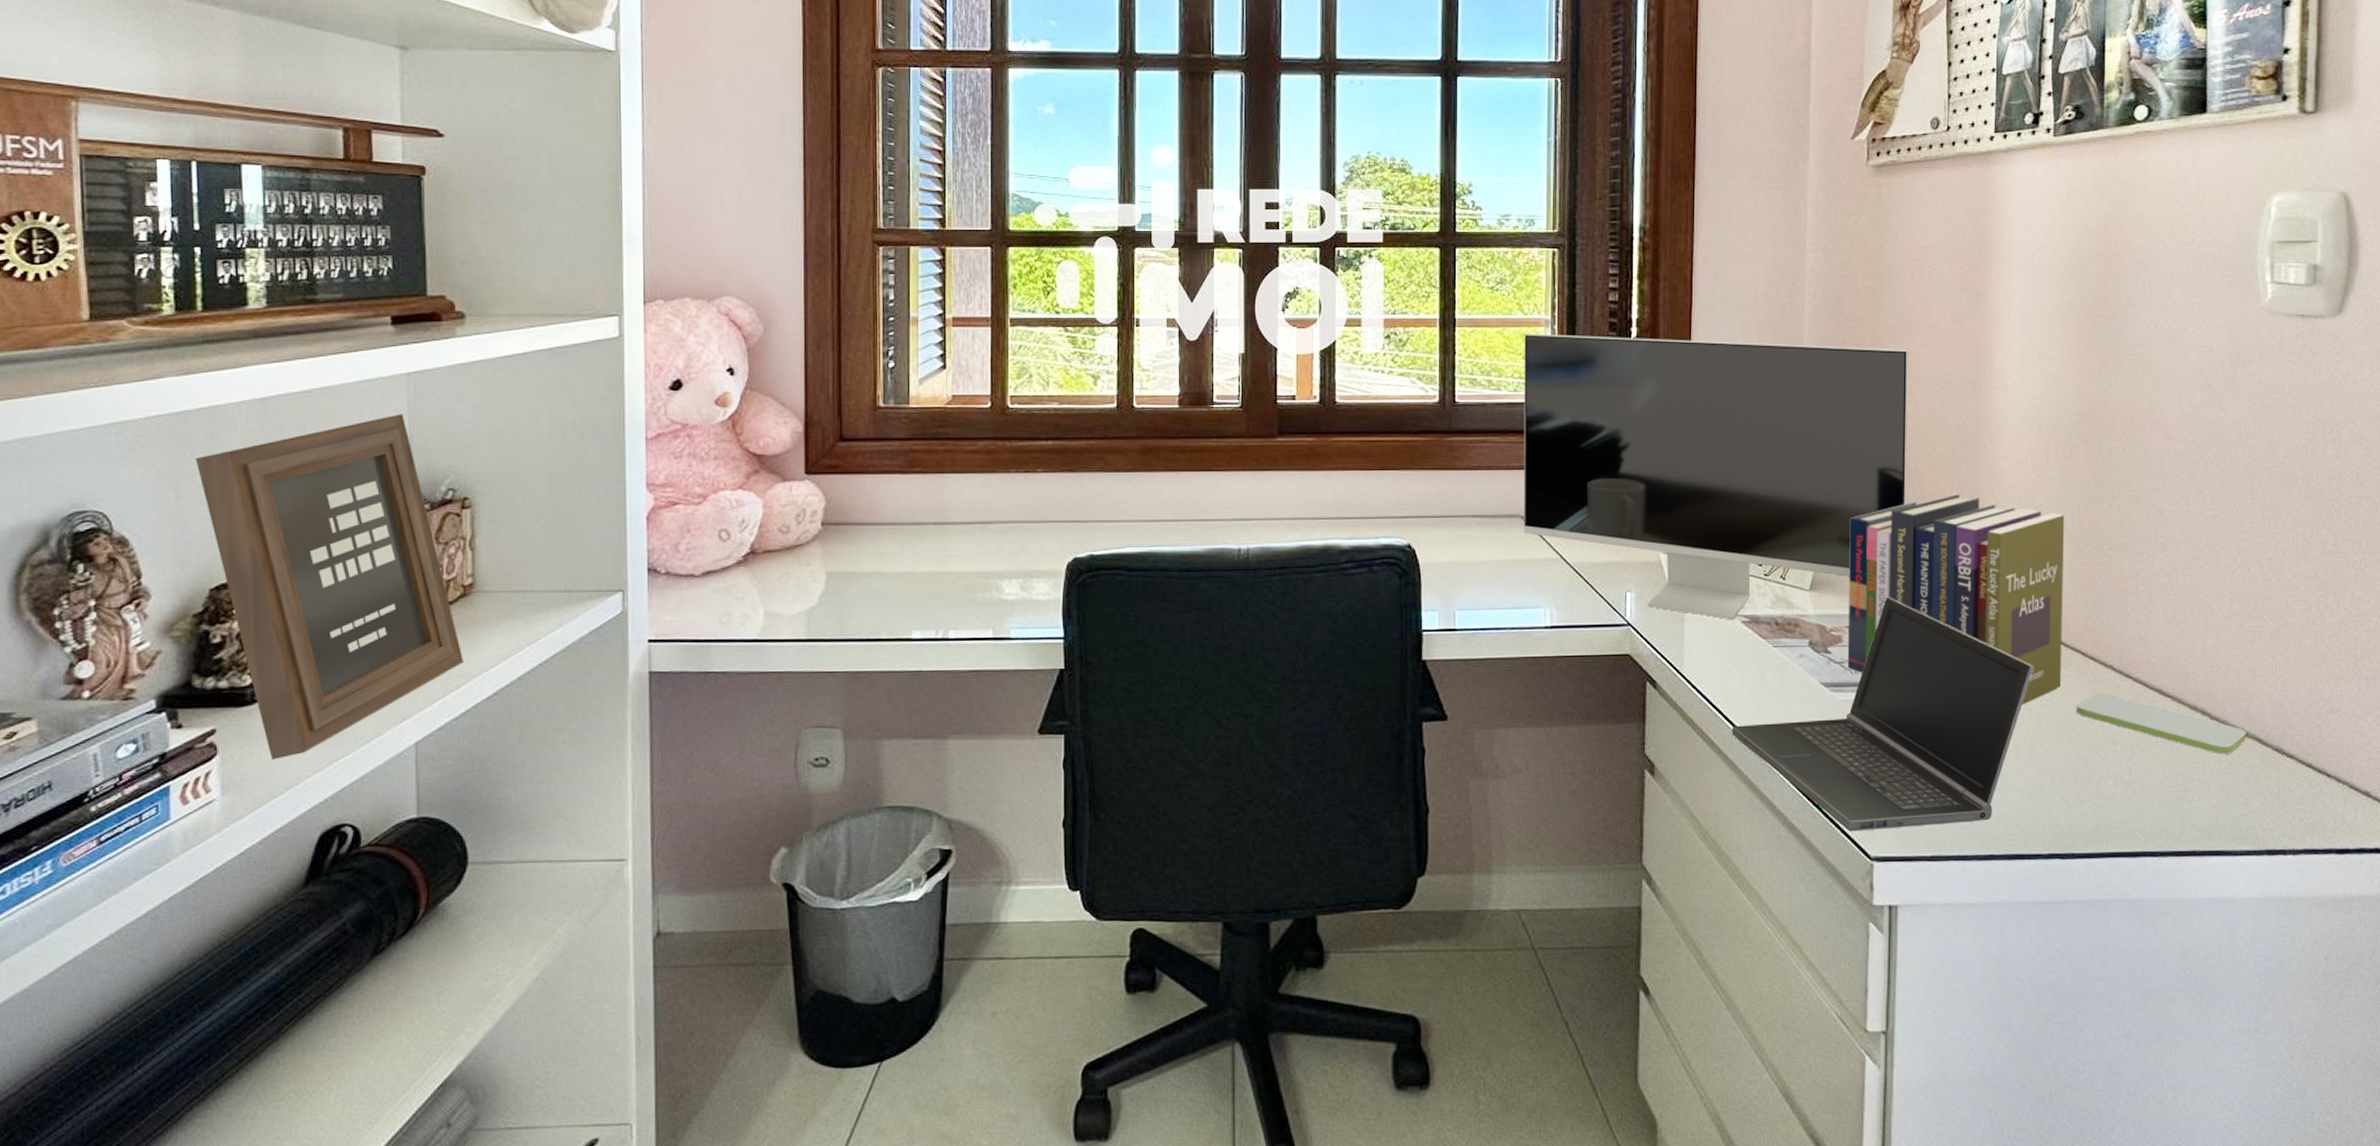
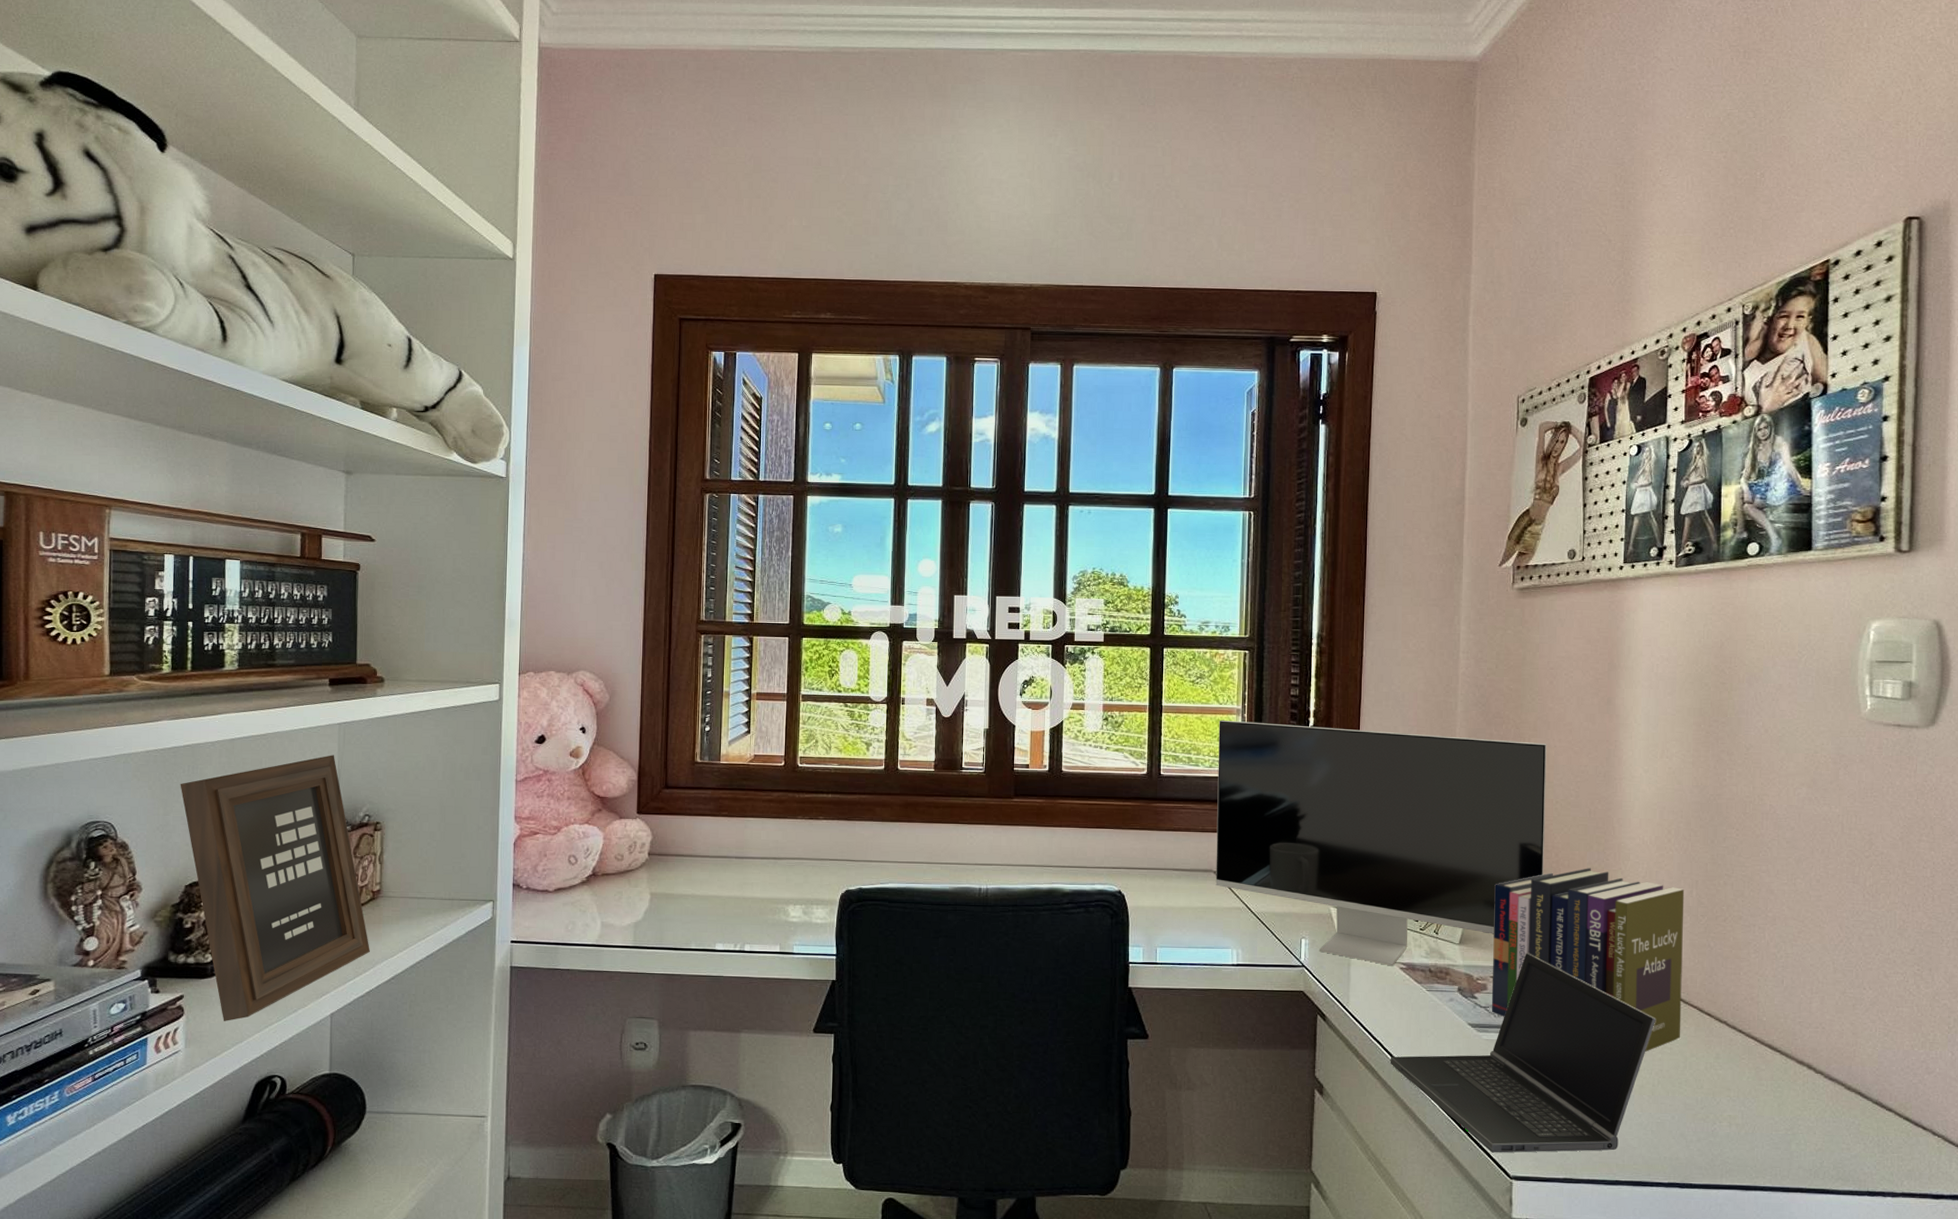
phone: present [2076,692,2246,754] -> none [1694,1044,1848,1105]

